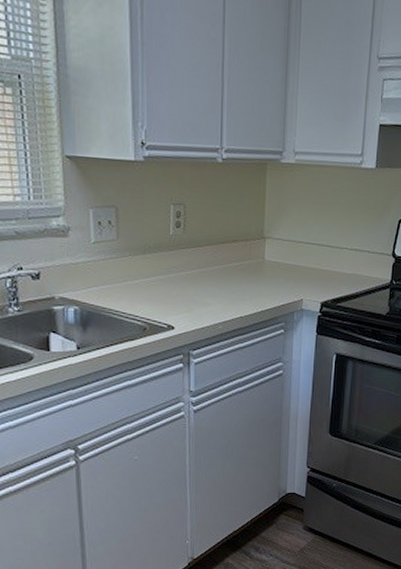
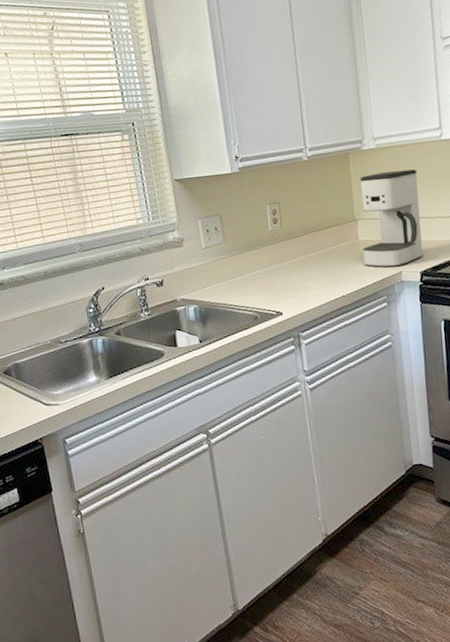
coffee maker: none [267,191,333,294] -> present [359,169,423,268]

